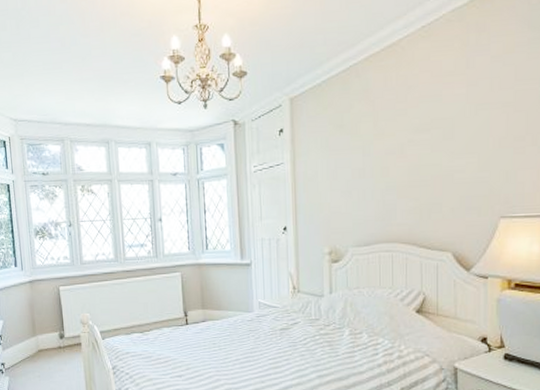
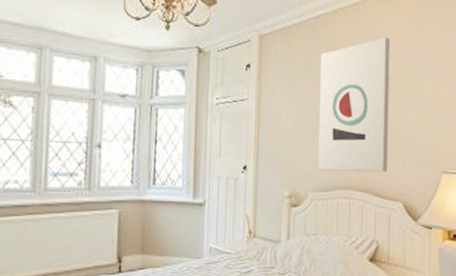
wall art: none [353,77,434,225] -> present [318,37,391,172]

